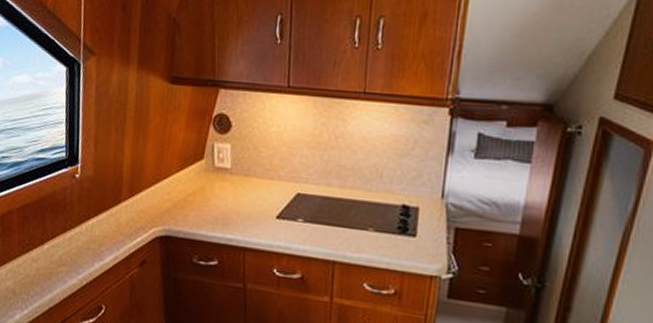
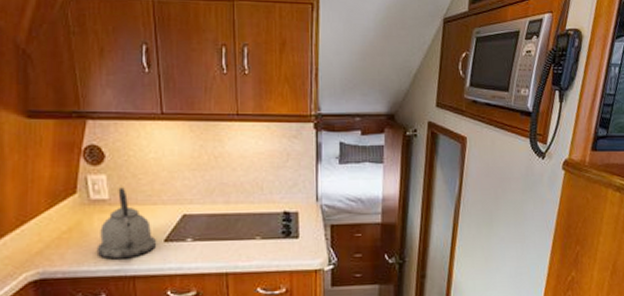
kettle: none [214,158,269,229] -> present [96,187,156,259]

